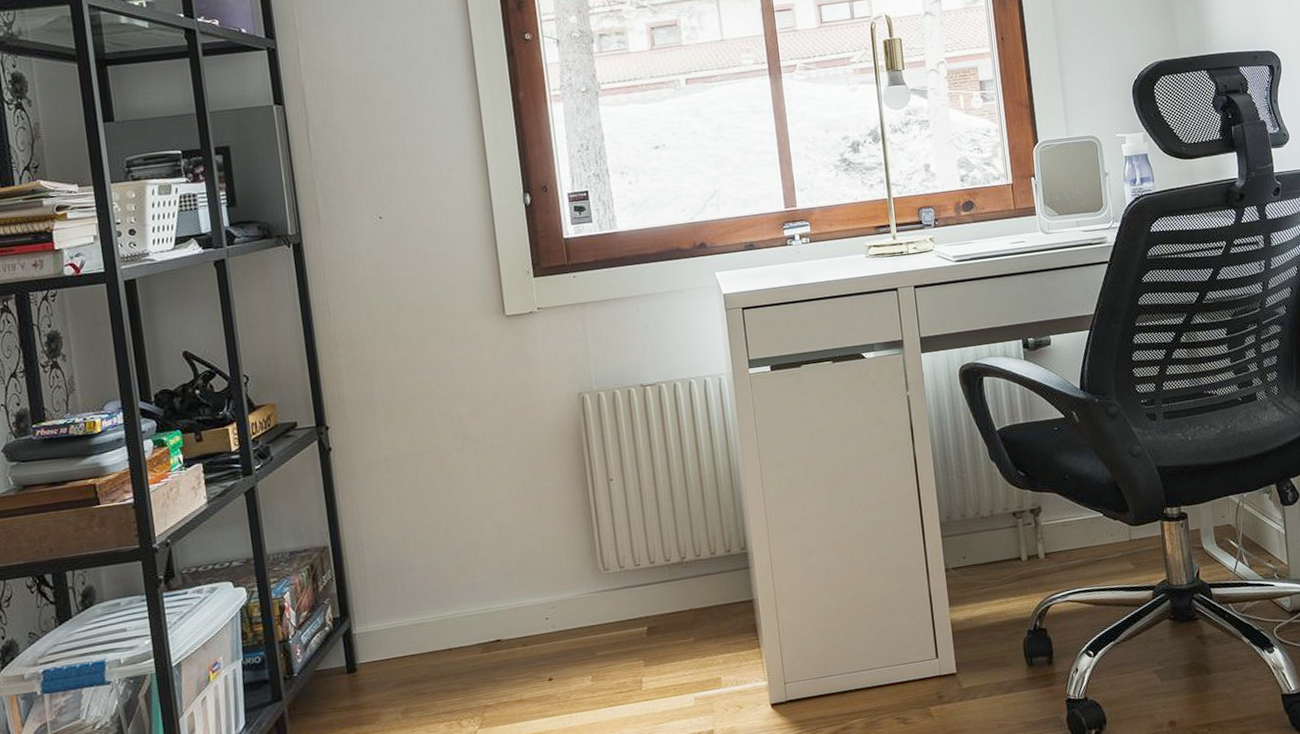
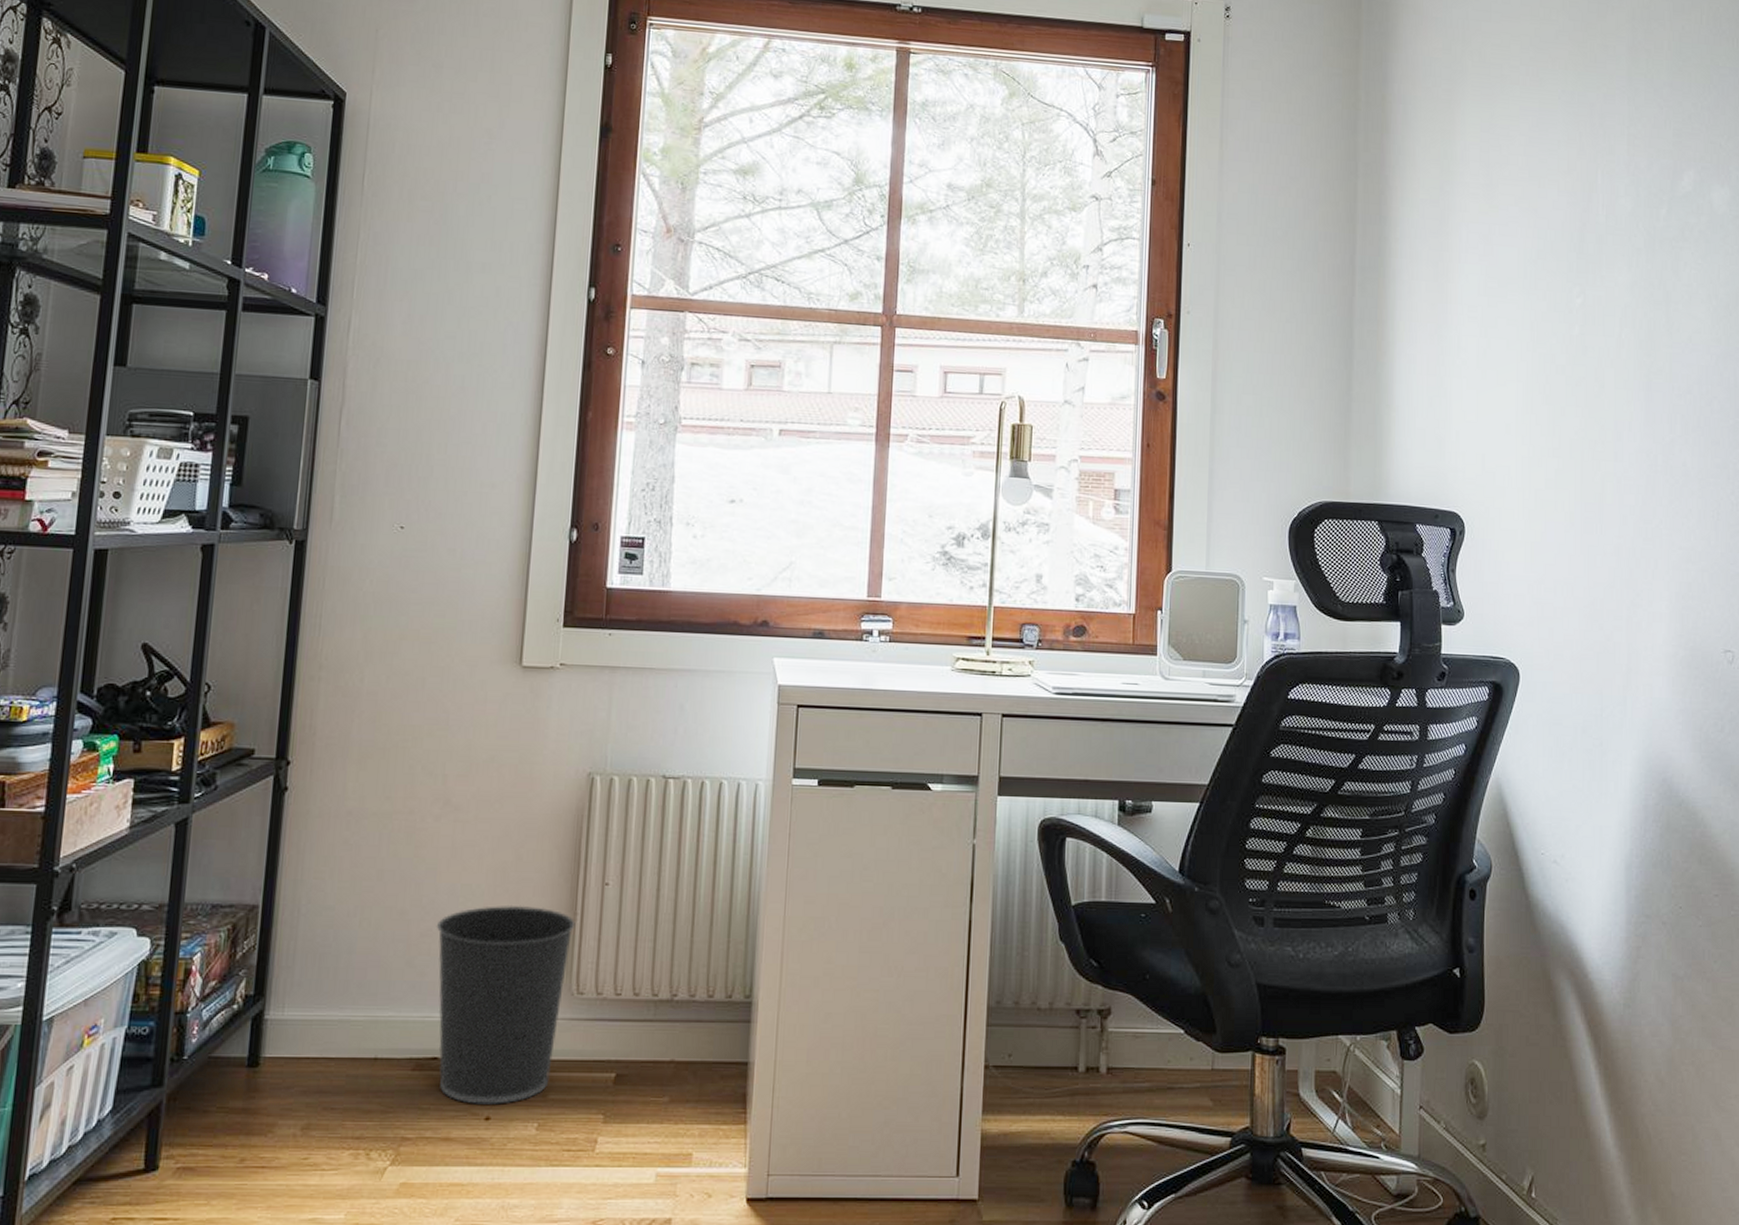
wastebasket: none [477,507,595,671] -> present [436,905,576,1104]

